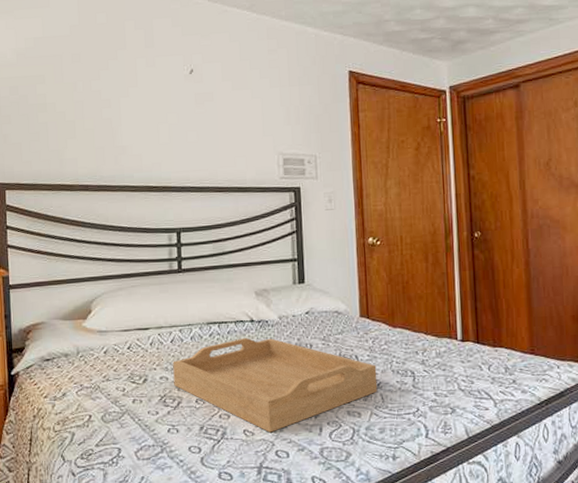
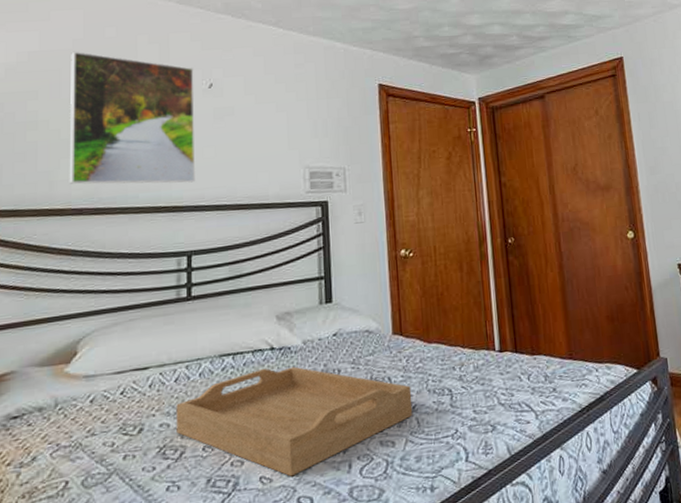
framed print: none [69,37,181,165] -> present [69,51,195,184]

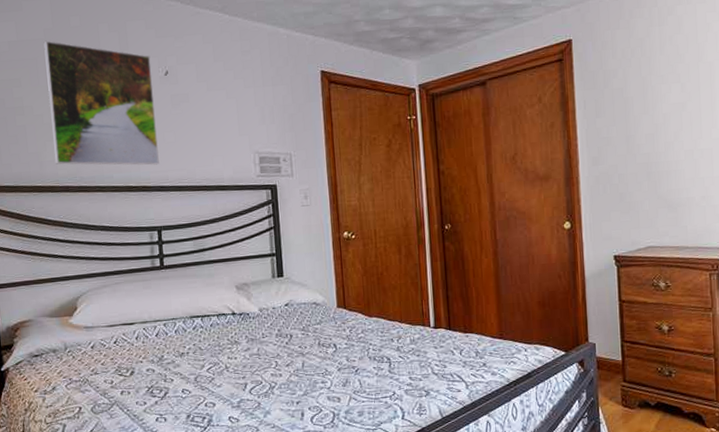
serving tray: present [176,366,413,477] -> none [158,330,356,419]

